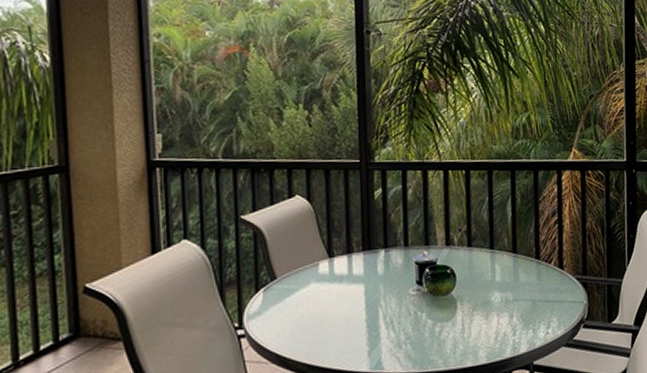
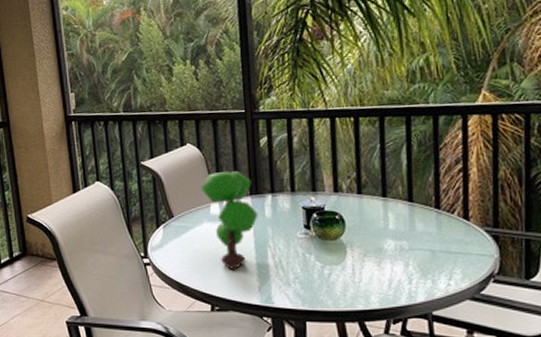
plant: none [309,225,370,335] -> present [201,170,258,269]

